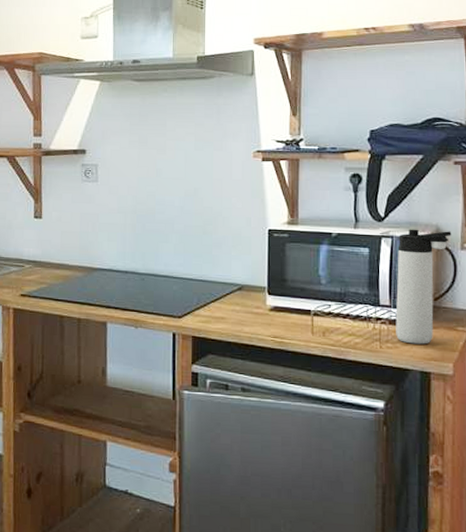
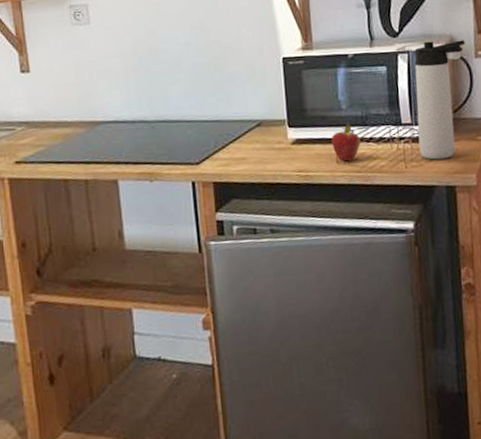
fruit: none [308,296,337,334] -> present [331,121,361,162]

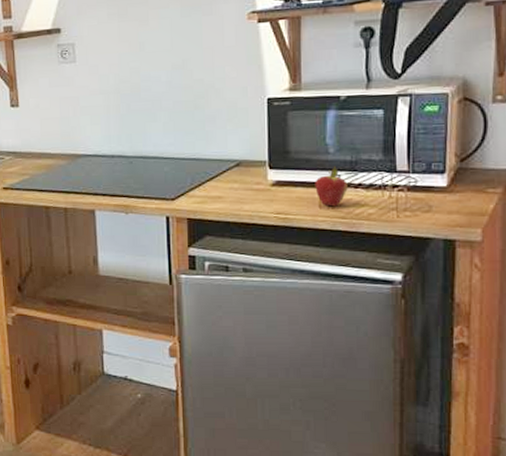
thermos bottle: present [414,40,465,160] -> none [415,83,482,211]

